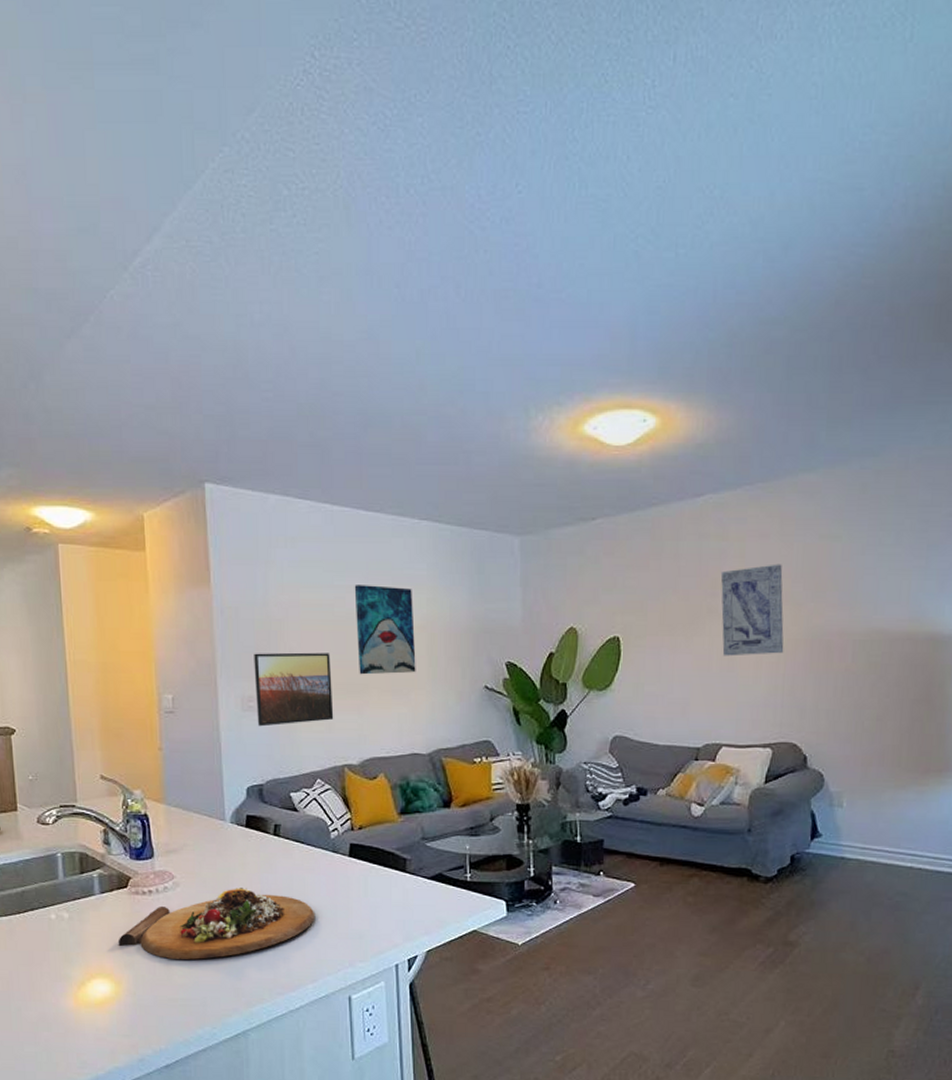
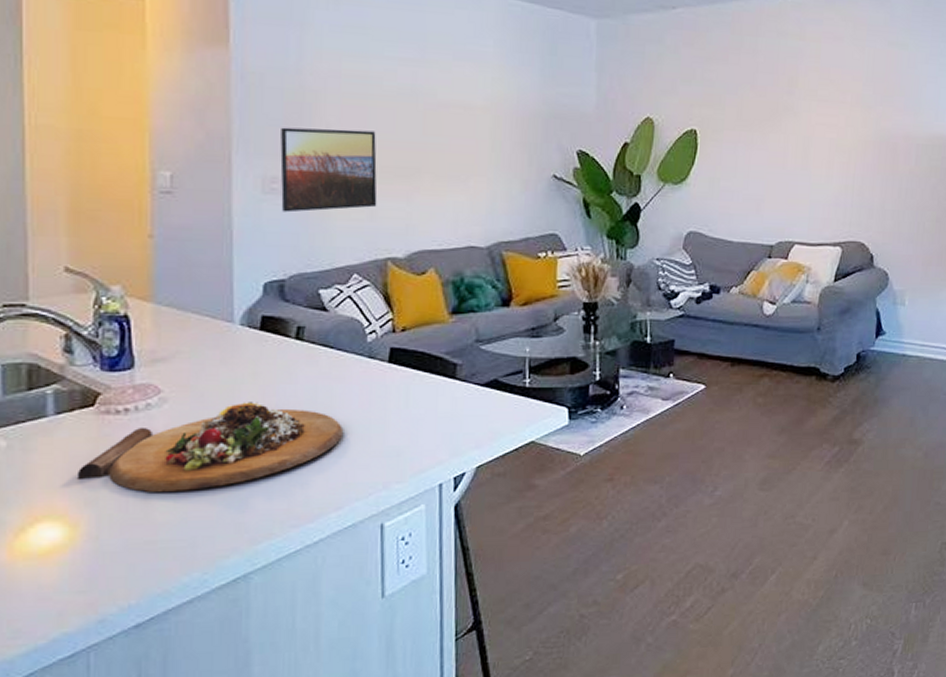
wall art: present [354,585,416,675] -> none [408,57,477,158]
wall art: present [720,564,784,656] -> none [797,66,855,155]

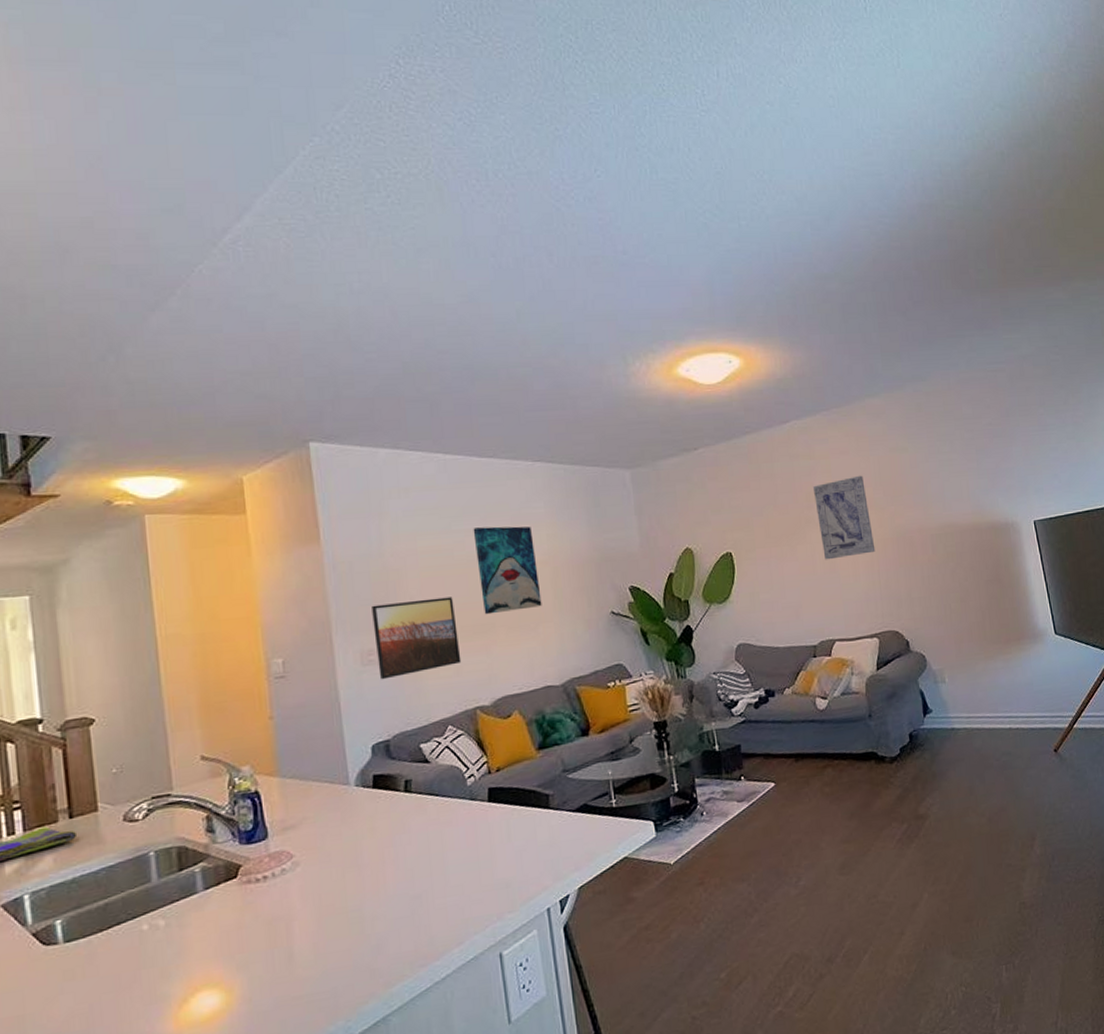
cutting board: present [76,402,344,492] -> none [227,854,457,951]
wall art: none [408,57,477,158] -> present [473,526,542,615]
wall art: none [797,66,855,155] -> present [812,475,876,560]

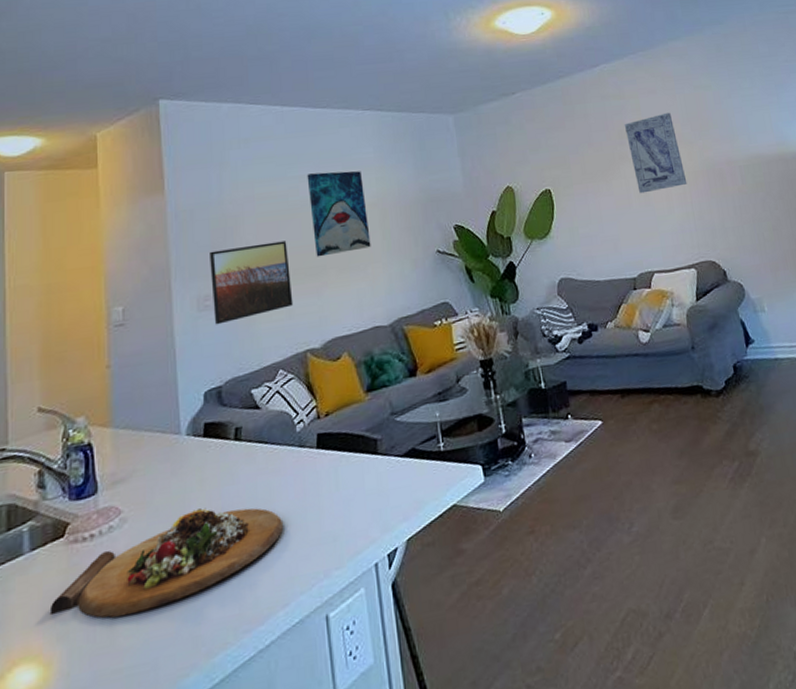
cutting board: none [227,854,457,951] -> present [49,508,284,618]

